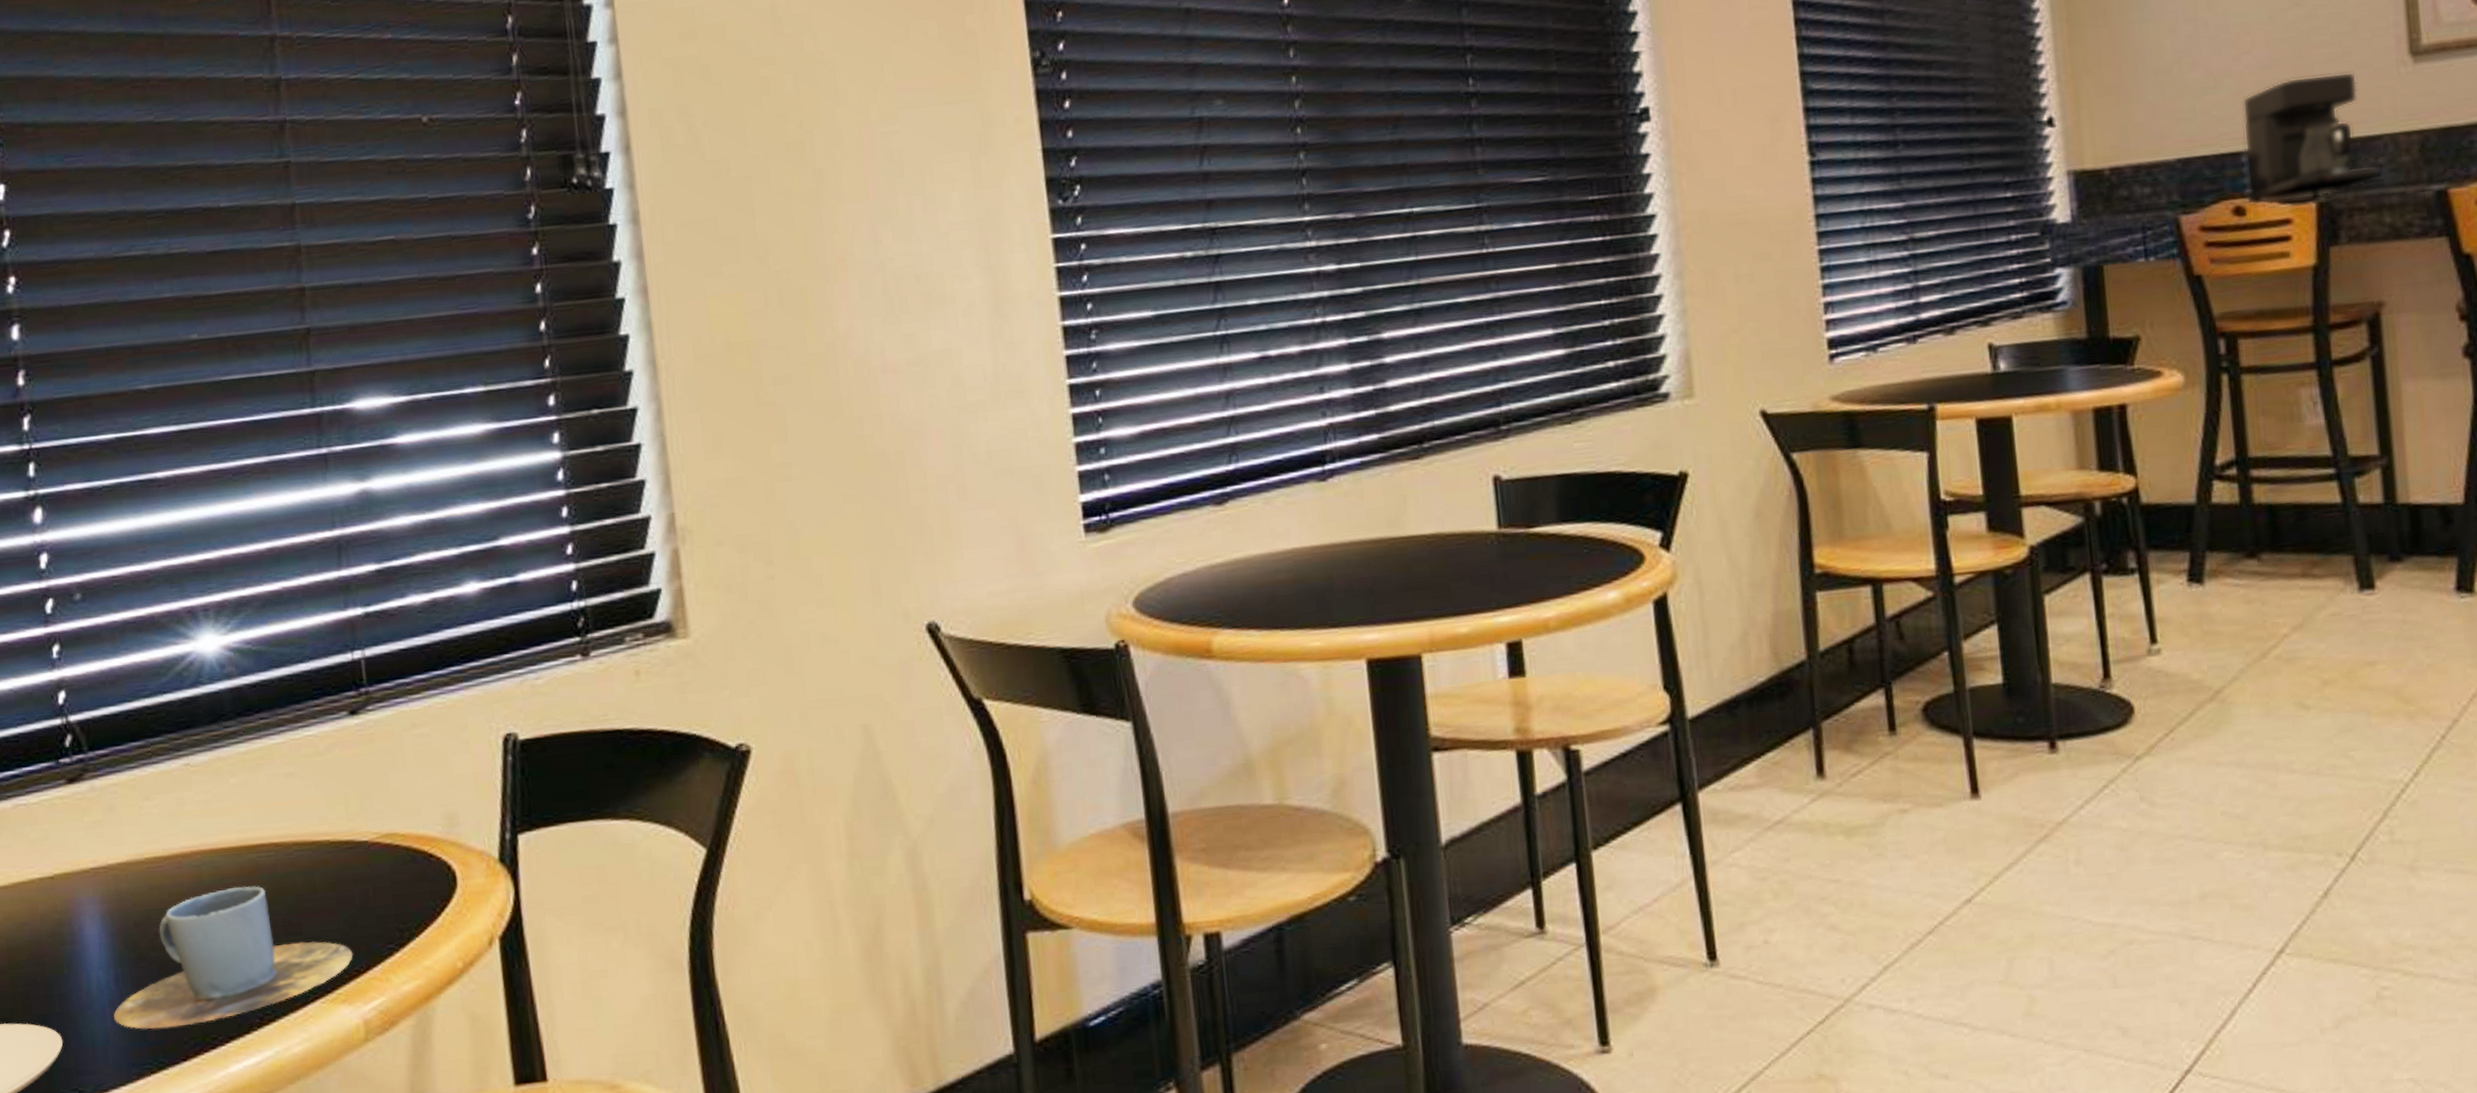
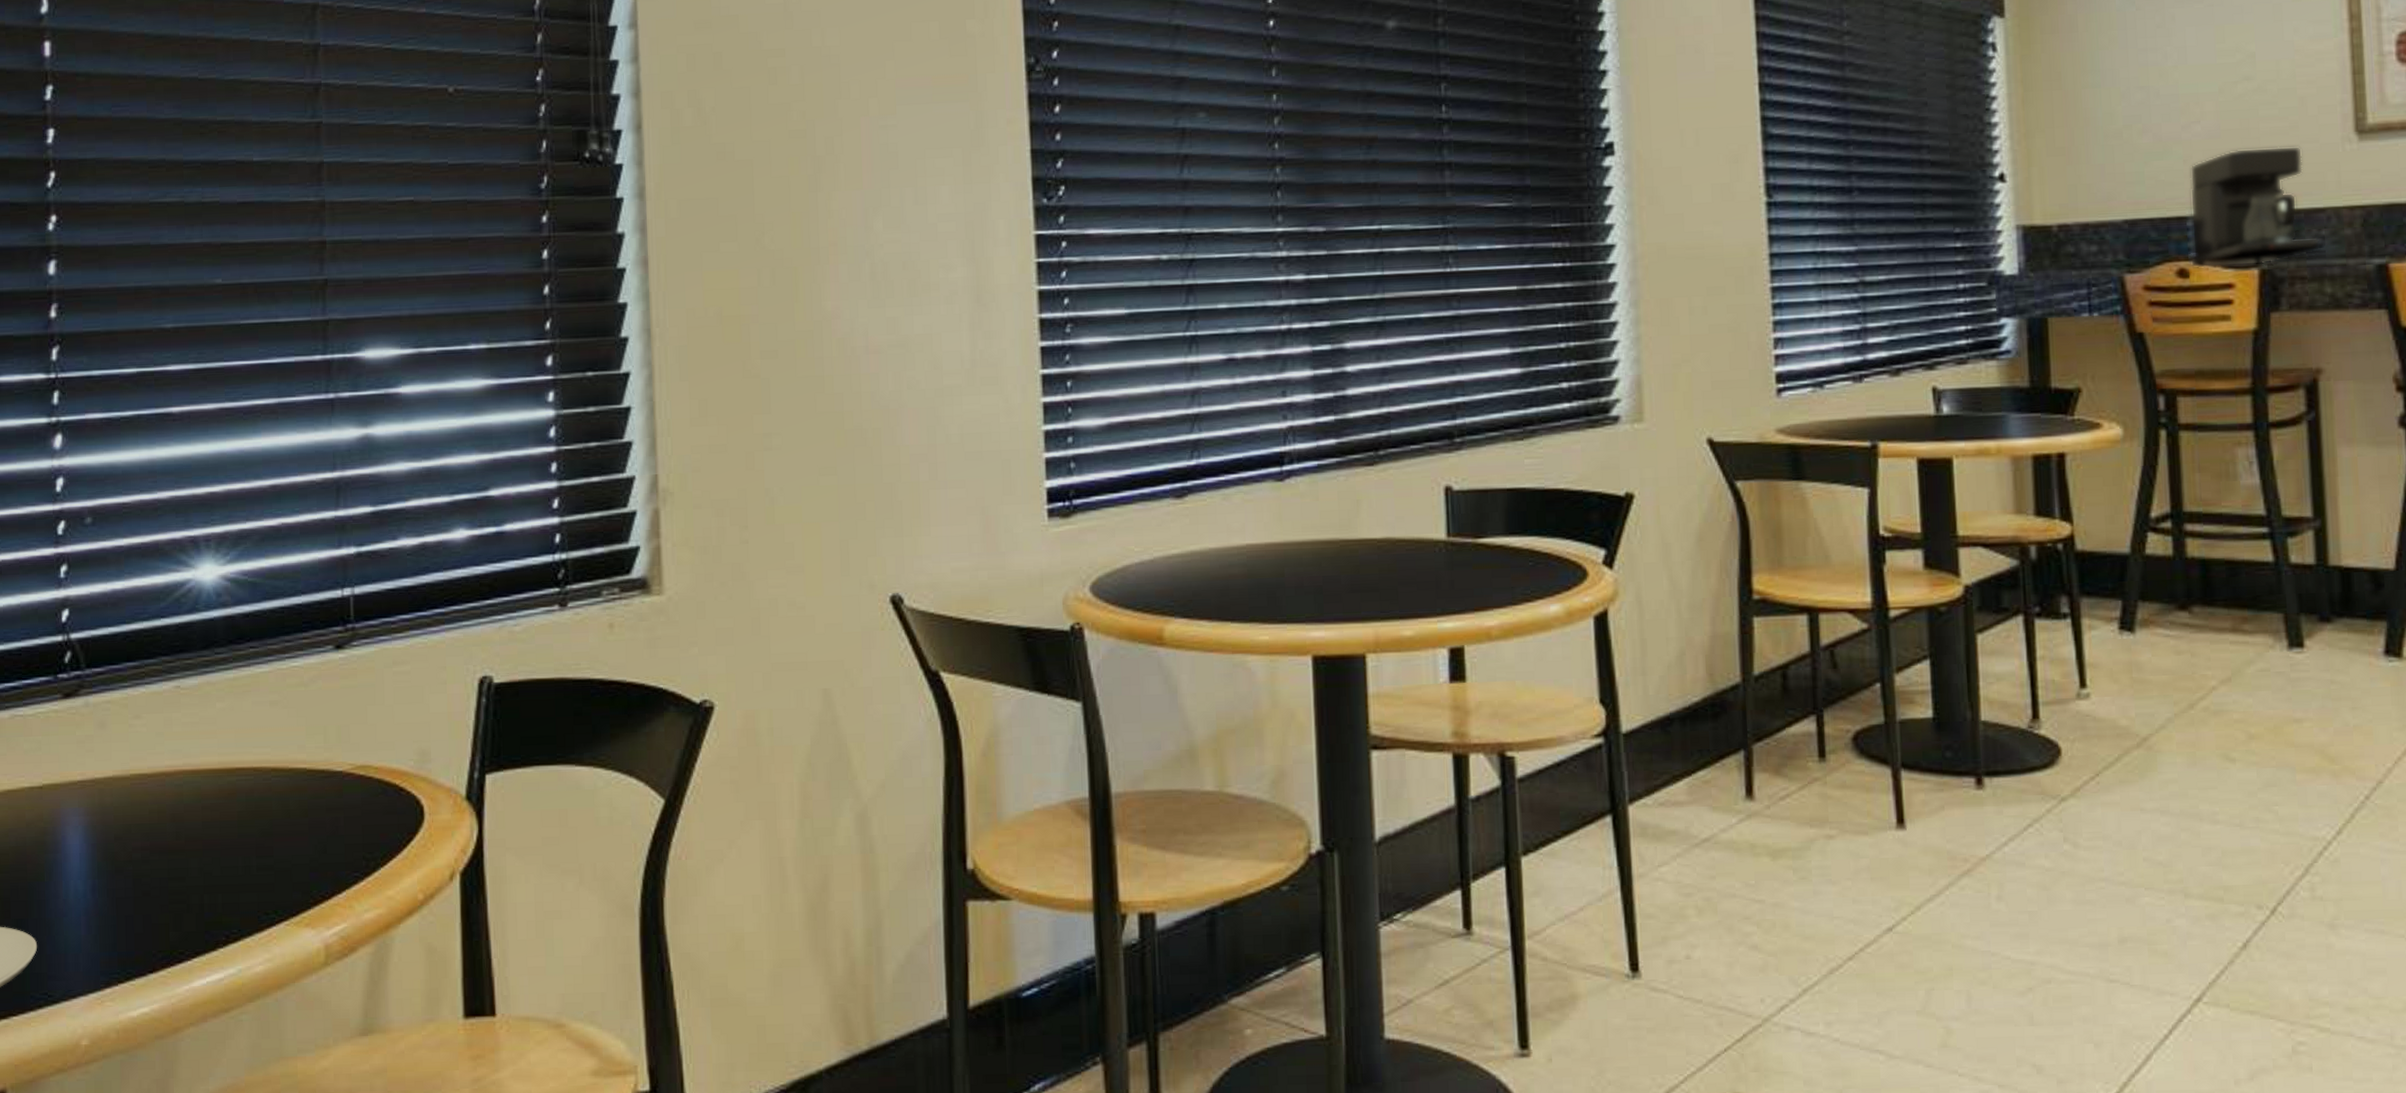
cup: present [114,886,353,1029] -> none [88,807,320,940]

